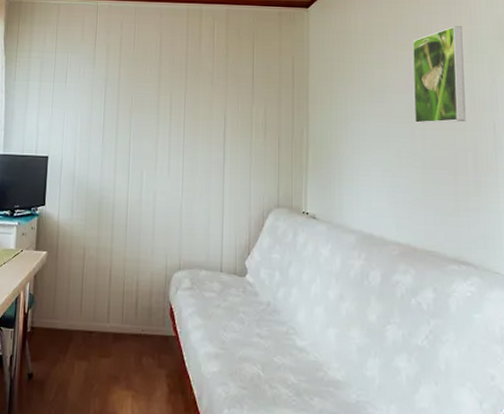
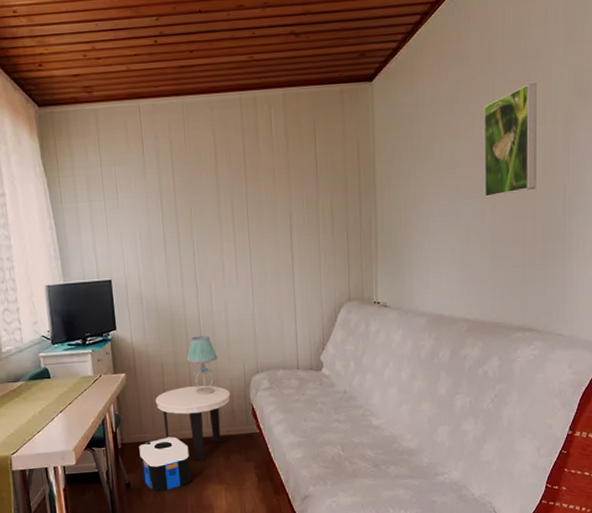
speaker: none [46,327,100,389] -> present [139,436,191,492]
side table: none [72,274,150,360] -> present [155,385,231,462]
table lamp: none [109,223,141,287] -> present [186,335,218,396]

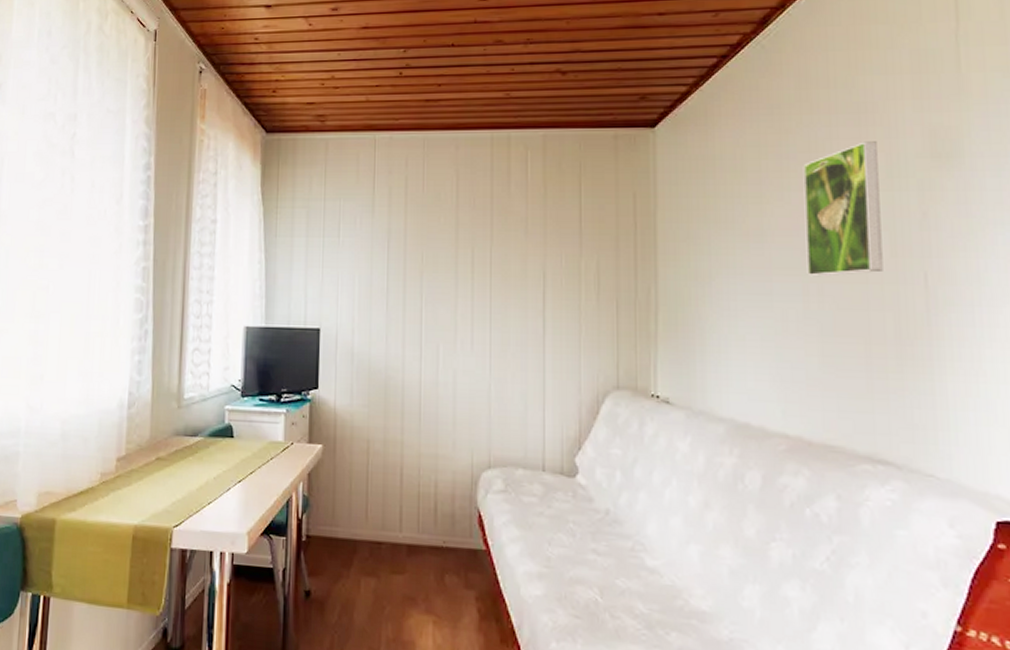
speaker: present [139,436,191,492] -> none [326,536,391,611]
side table: present [155,385,231,462] -> none [355,472,452,577]
table lamp: present [186,335,218,396] -> none [399,409,440,488]

